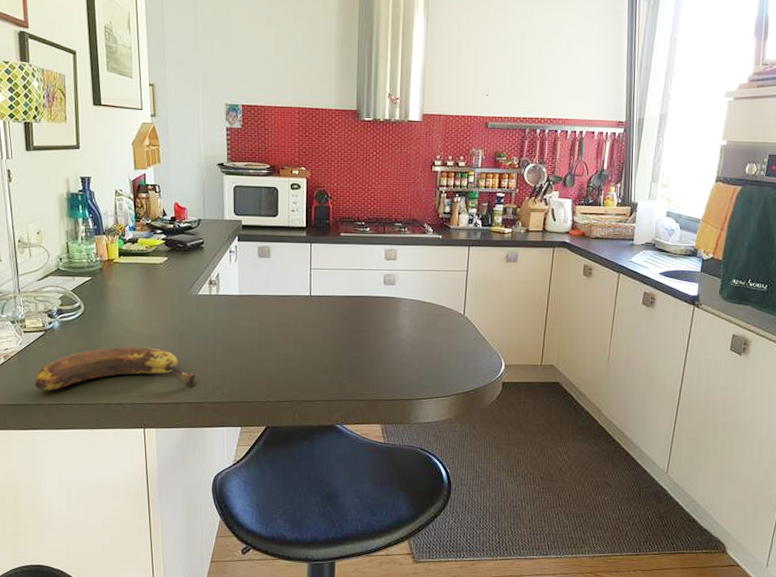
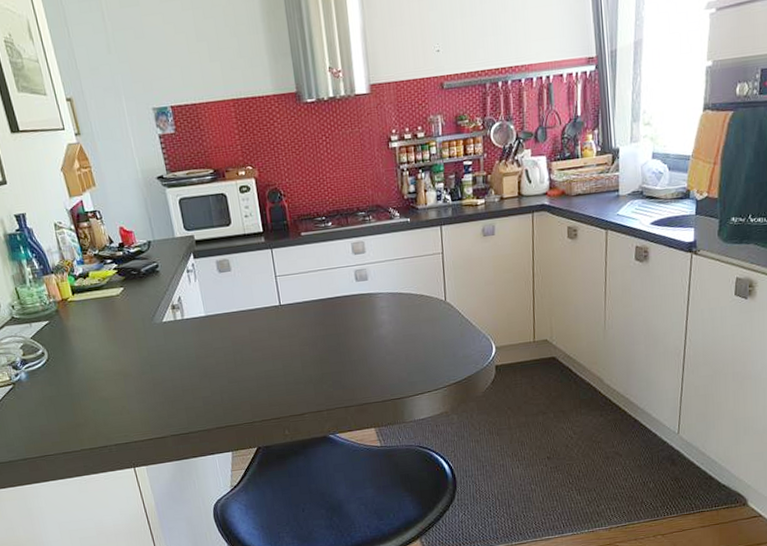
banana: present [35,347,197,391] -> none [13,384,179,445]

